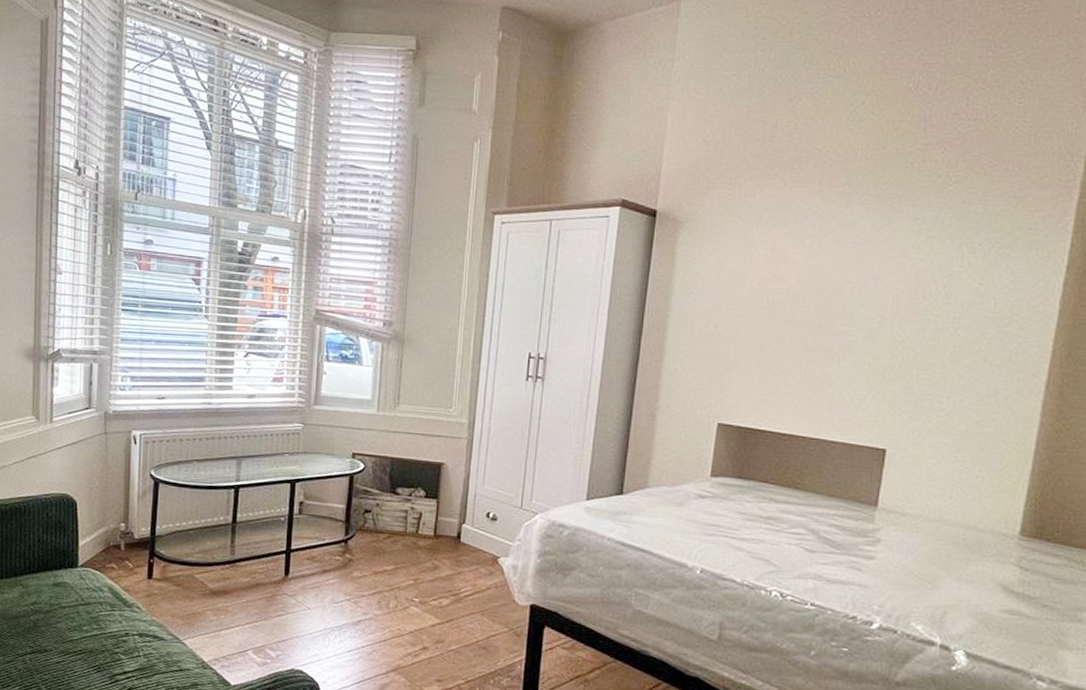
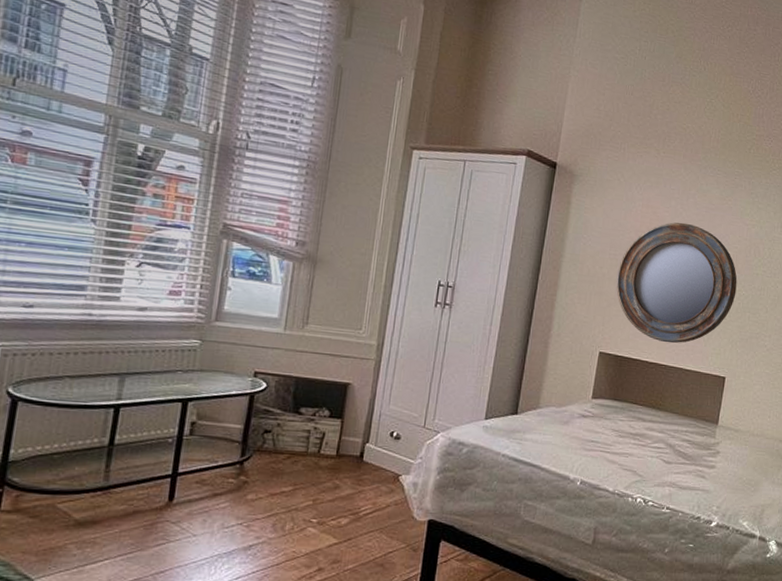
home mirror: none [735,264,900,411] -> present [616,222,737,344]

